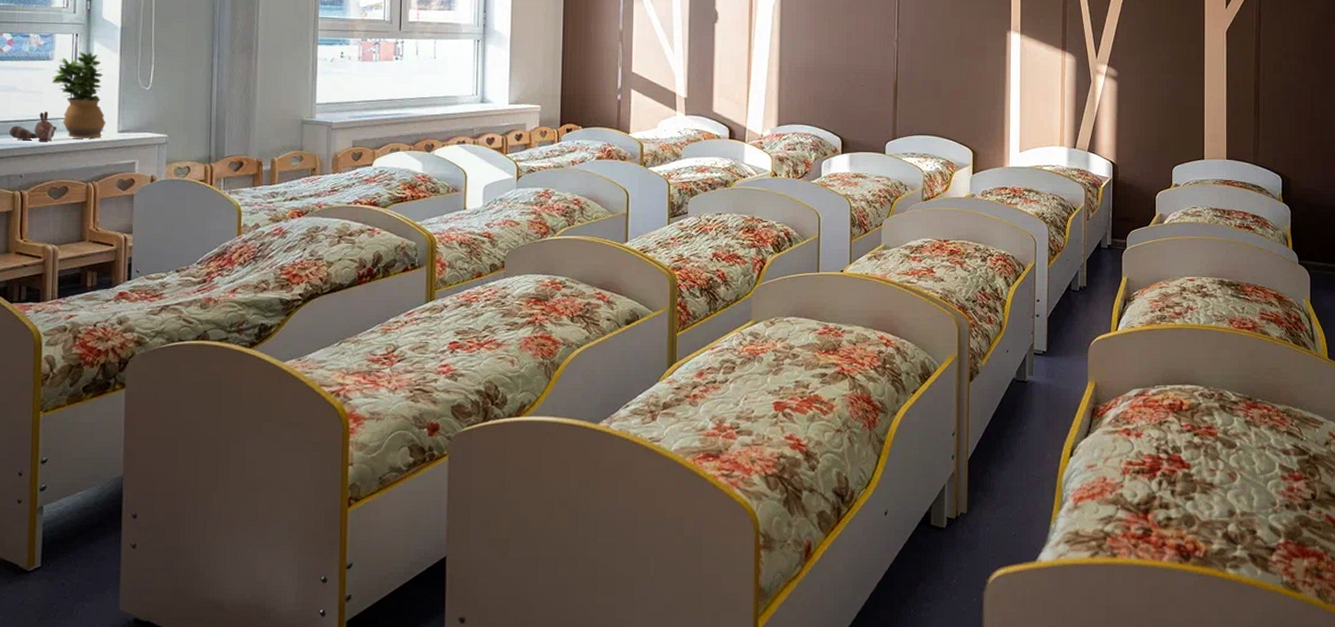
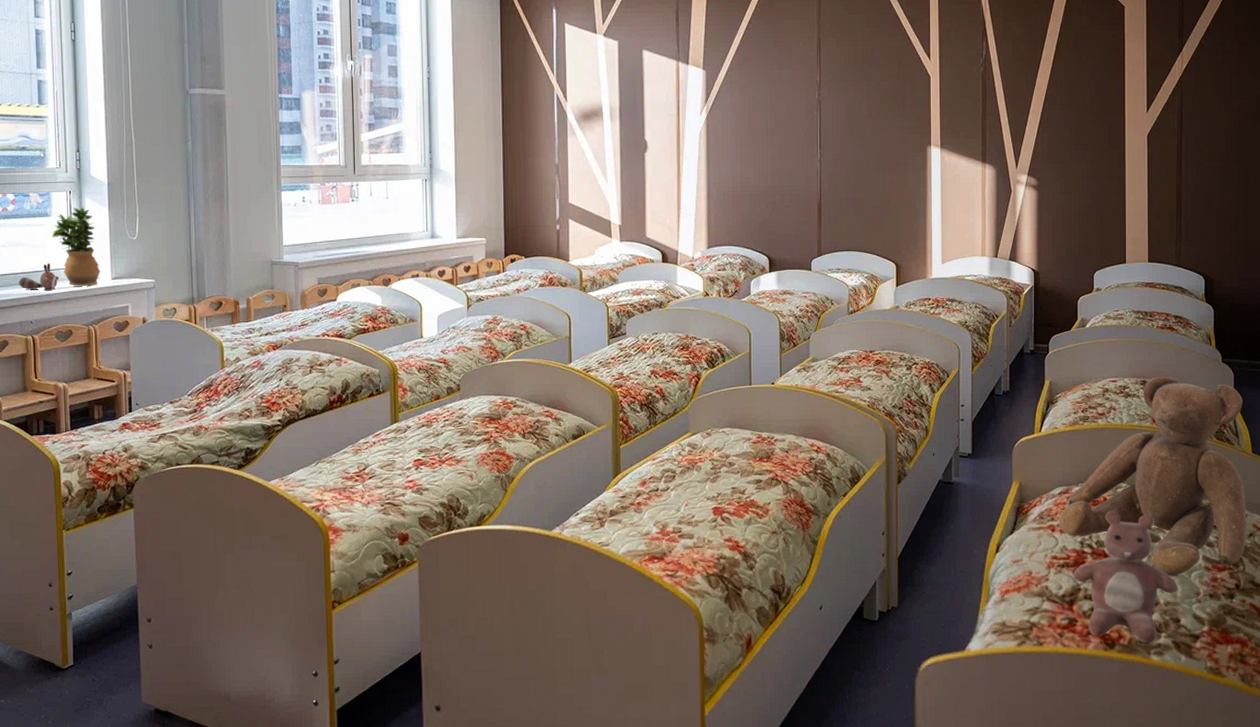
teddy bear: none [1134,276,1323,484] -> present [1058,376,1247,575]
stuffed animal: none [1148,415,1254,556] -> present [1073,511,1177,643]

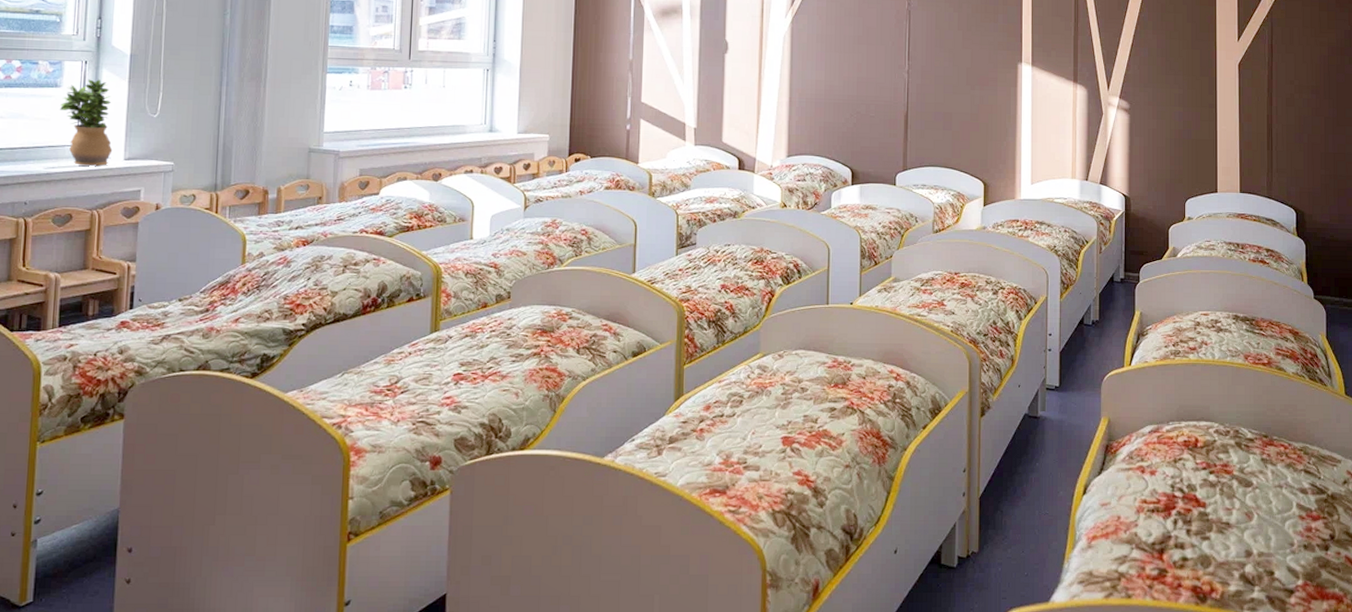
toy rabbit: present [18,263,59,291] -> none [14,138,64,170]
teddy bear: present [1058,376,1247,575] -> none [1148,311,1341,524]
stuffed animal: present [1073,511,1177,643] -> none [1163,452,1271,598]

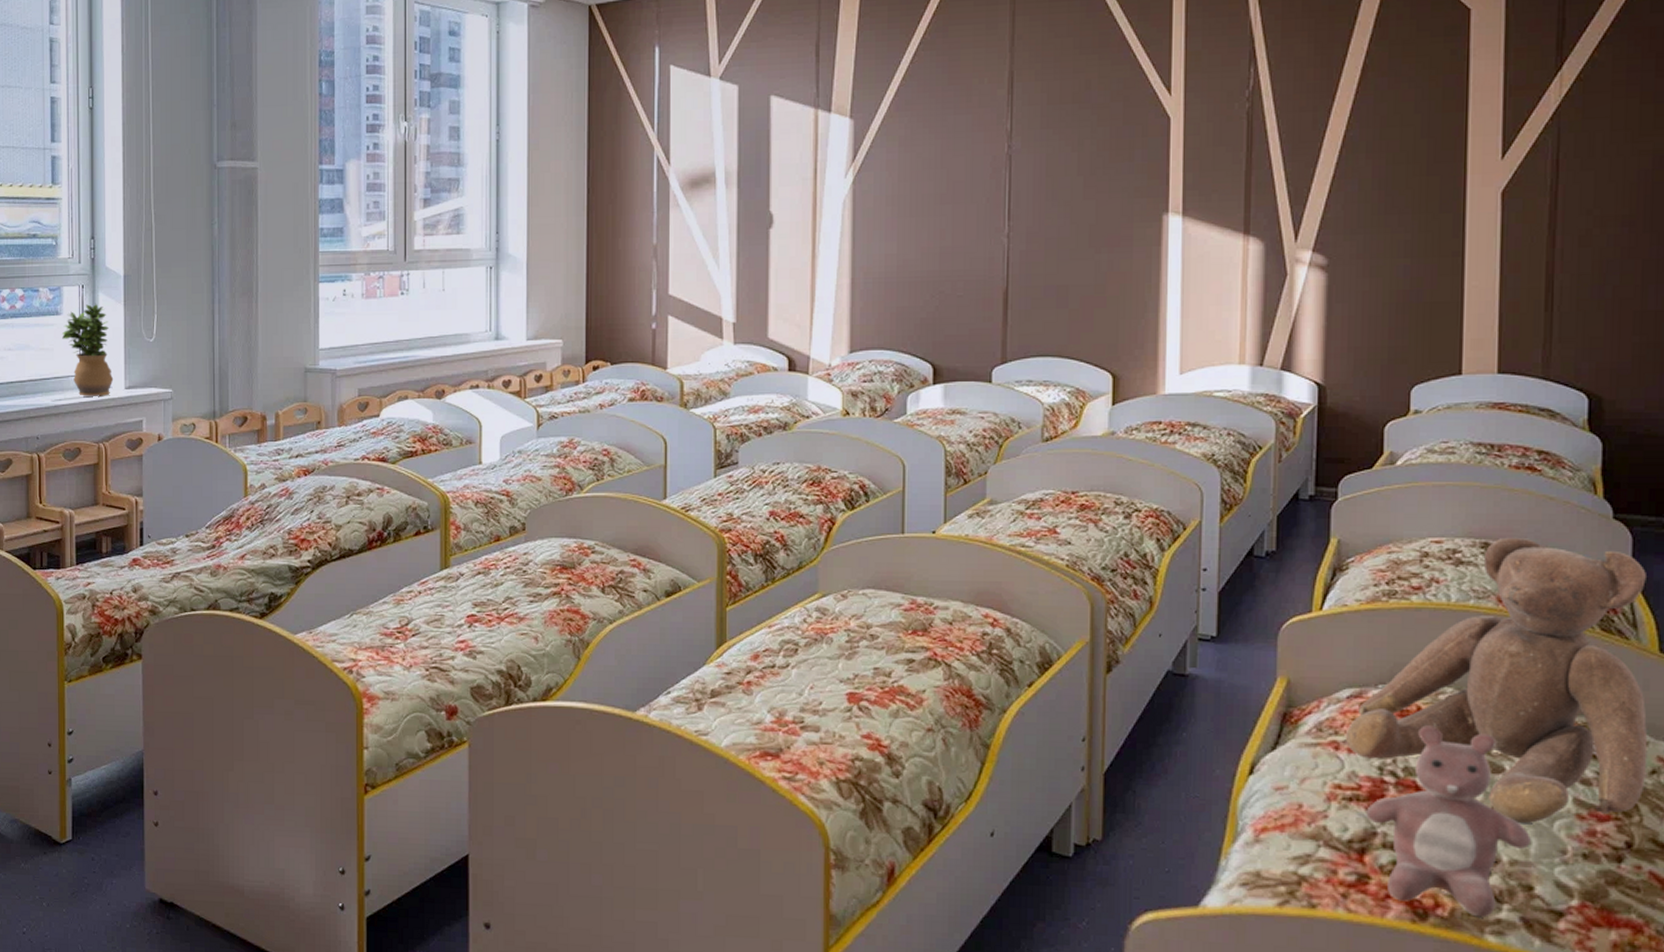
teddy bear: none [1148,311,1341,524] -> present [1345,537,1648,823]
stuffed animal: none [1163,452,1271,598] -> present [1366,725,1531,918]

